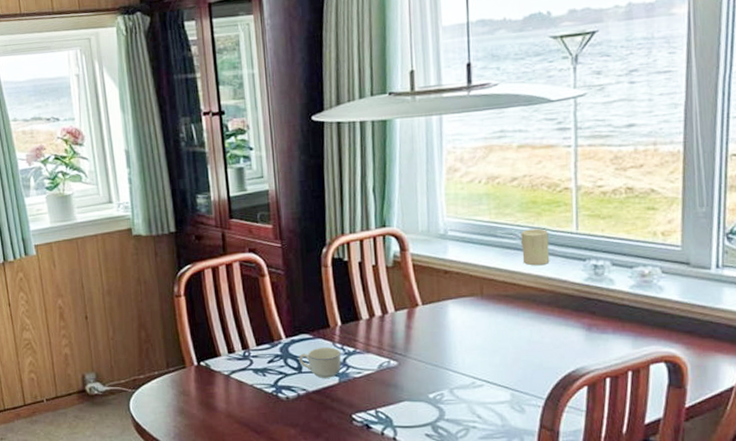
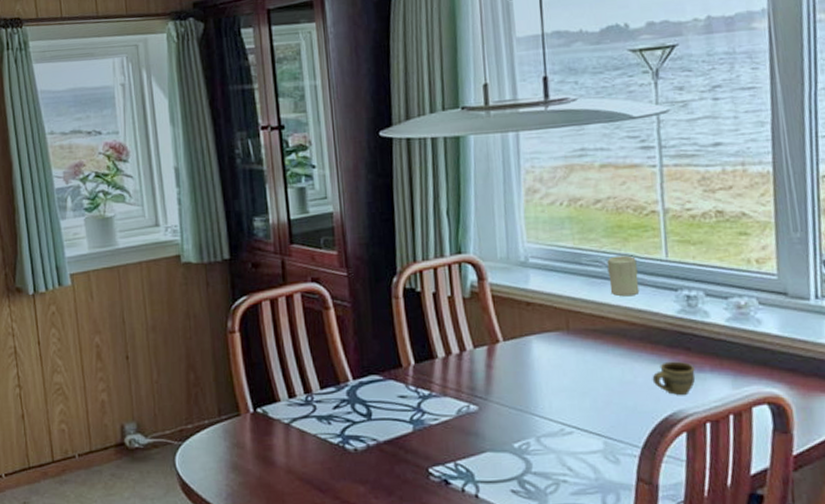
cup: present [299,348,341,378] -> none [368,390,416,426]
cup: none [558,323,599,353] -> present [652,361,696,395]

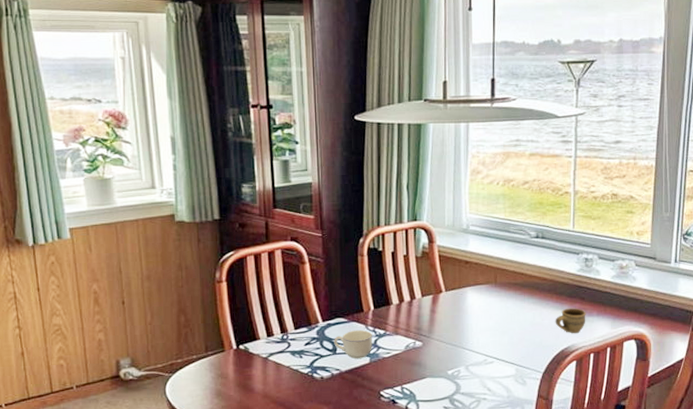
cup: none [368,390,416,426] -> present [334,330,372,359]
candle: present [607,255,640,297] -> none [529,226,551,258]

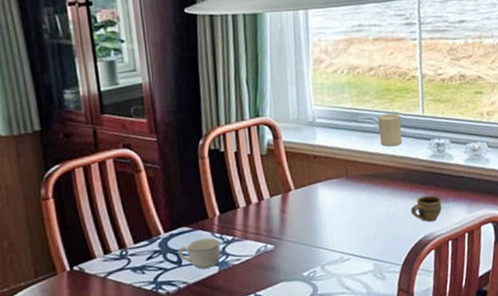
candle: none [529,226,551,258] -> present [378,113,402,147]

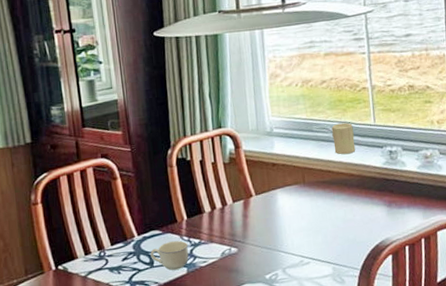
cup: present [410,195,442,222] -> none [366,201,398,227]

